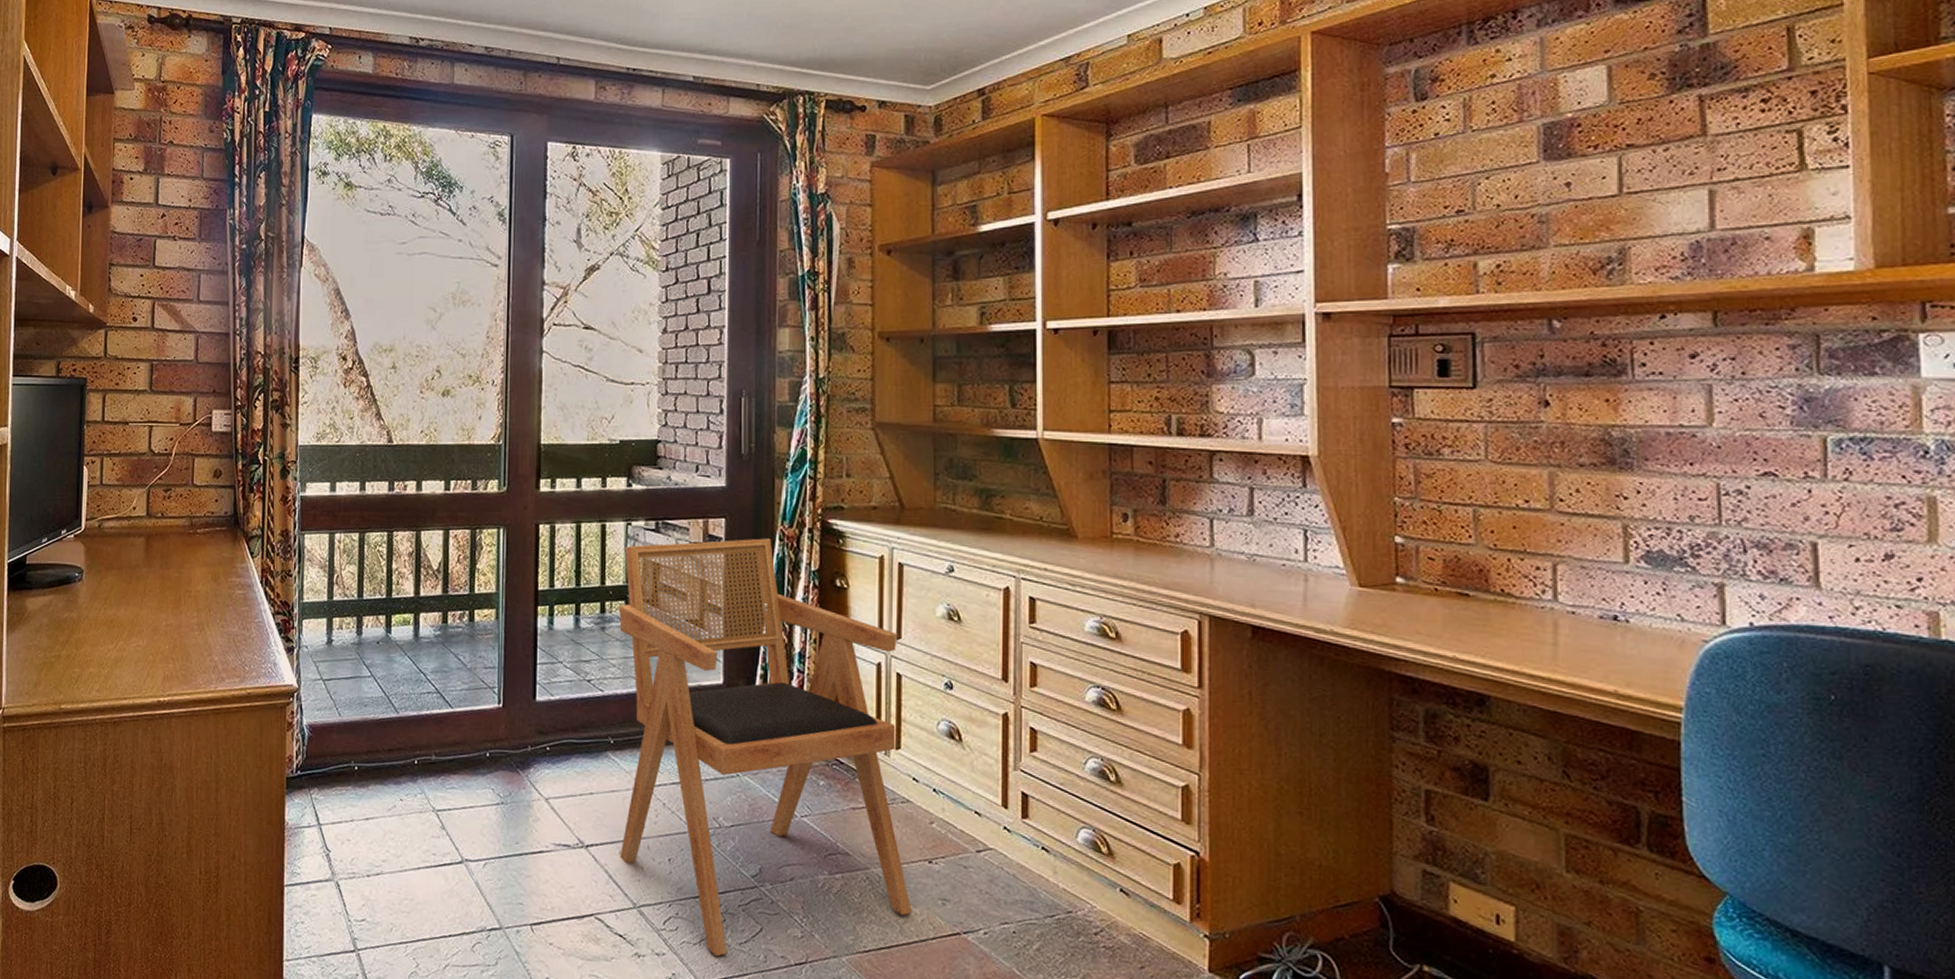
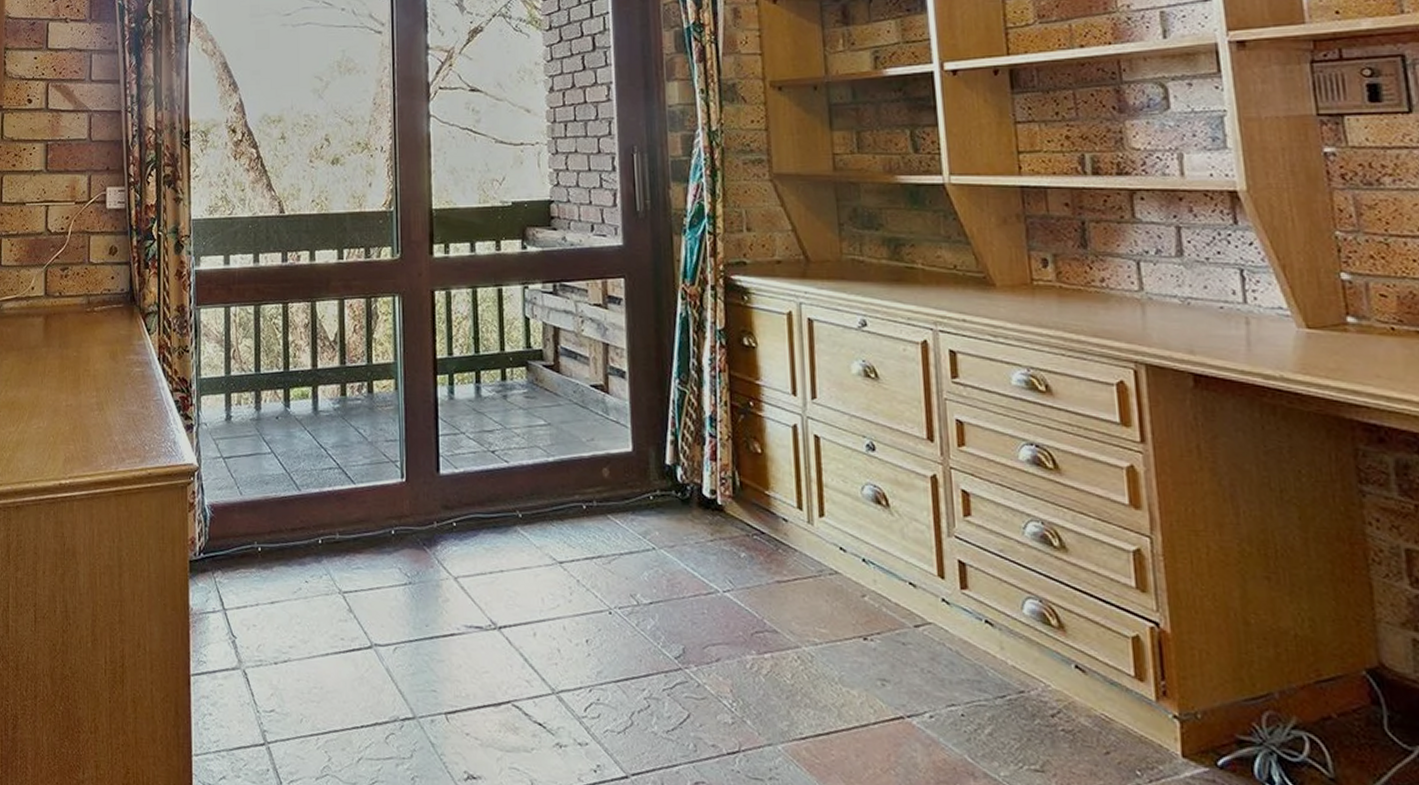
armchair: present [619,538,912,957] -> none [521,297,849,746]

